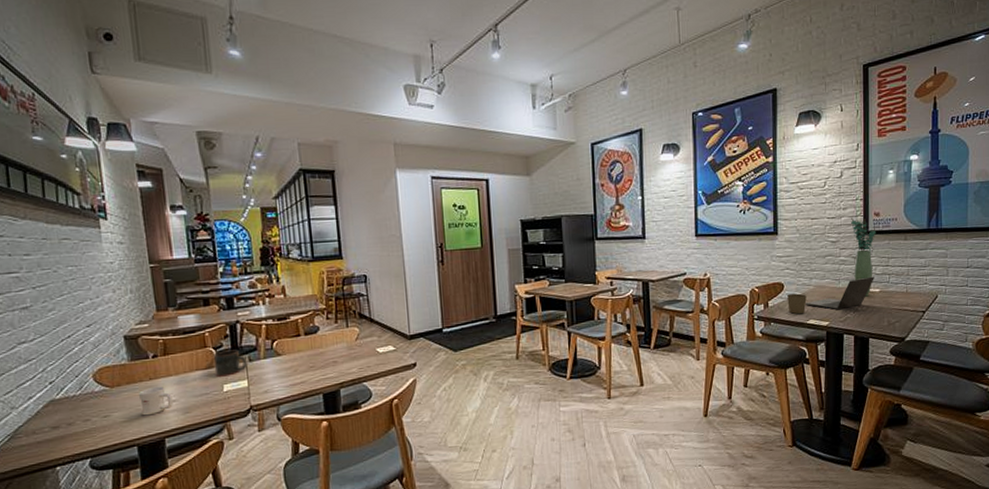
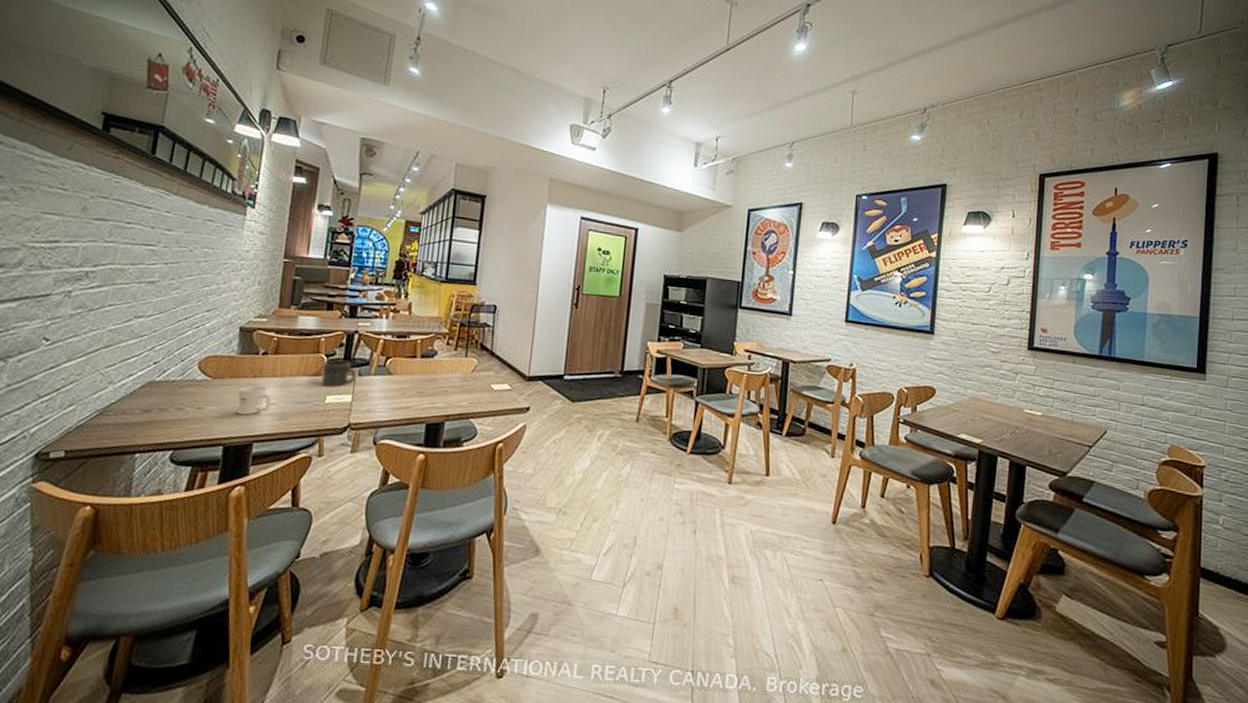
dixie cup: present [787,293,807,315] -> none [938,401,960,426]
laptop: present [806,276,874,310] -> none [958,397,1037,429]
vase: present [851,217,876,297] -> none [1014,329,1042,419]

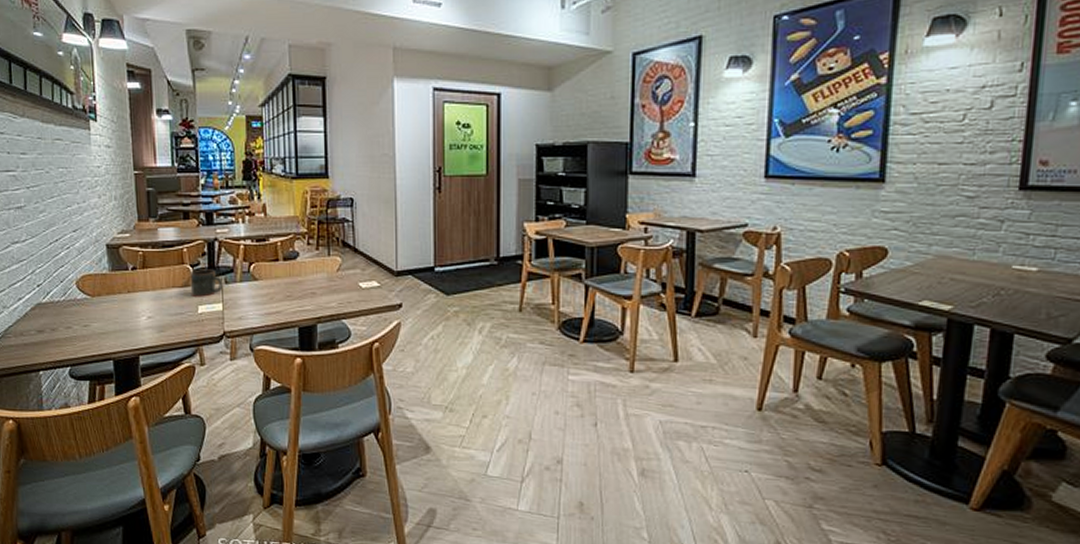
mug: present [236,385,272,416] -> none [116,300,149,330]

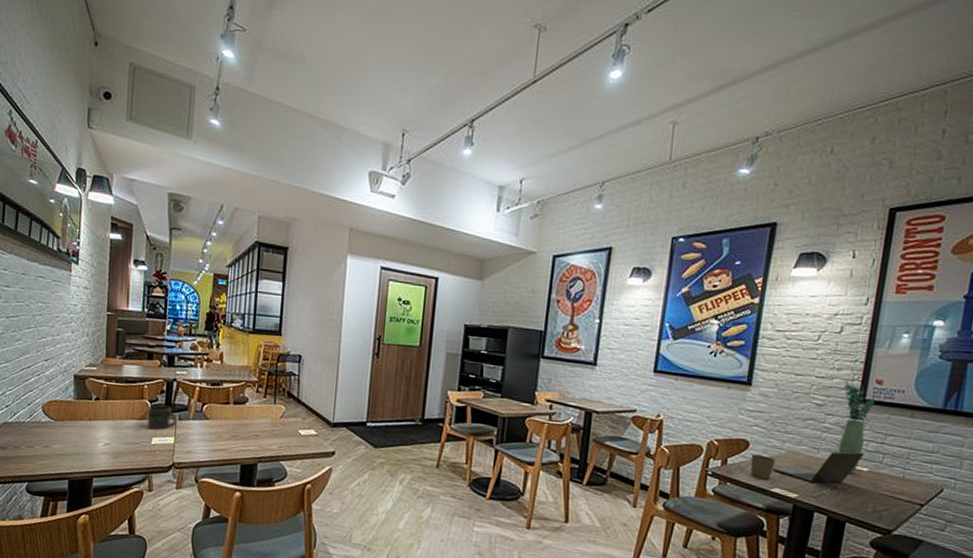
dixie cup: none [891,263,921,292] -> present [750,454,776,480]
laptop: none [919,249,1031,291] -> present [772,451,864,484]
vase: none [998,165,1041,277] -> present [838,380,875,475]

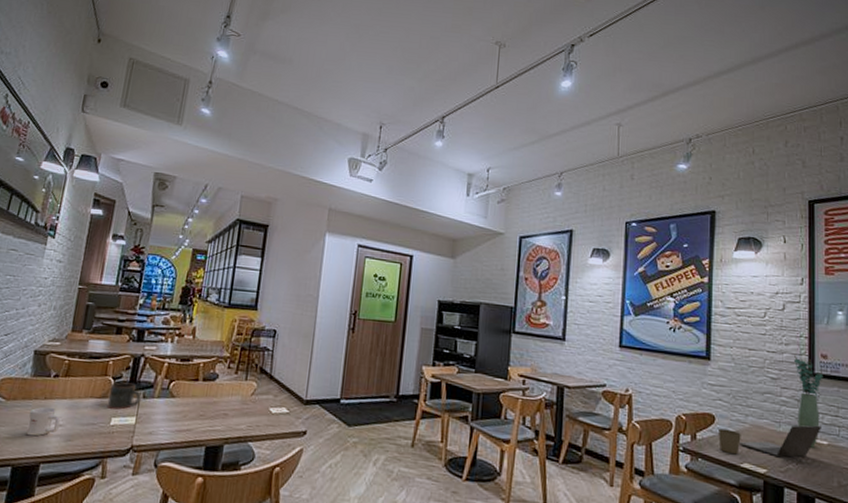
mug: none [77,427,106,454] -> present [26,407,60,437]

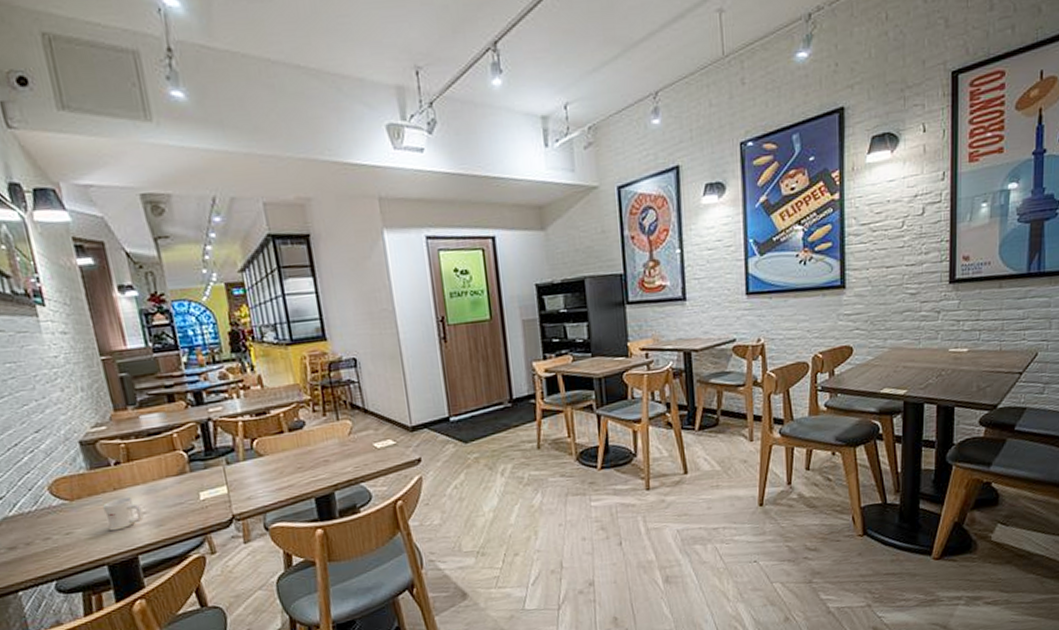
mug: present [107,382,141,410] -> none [184,451,225,484]
dixie cup: present [718,428,741,455] -> none [857,357,880,383]
laptop: present [740,425,821,458] -> none [879,333,962,376]
vase: present [794,355,824,448] -> none [935,263,965,358]

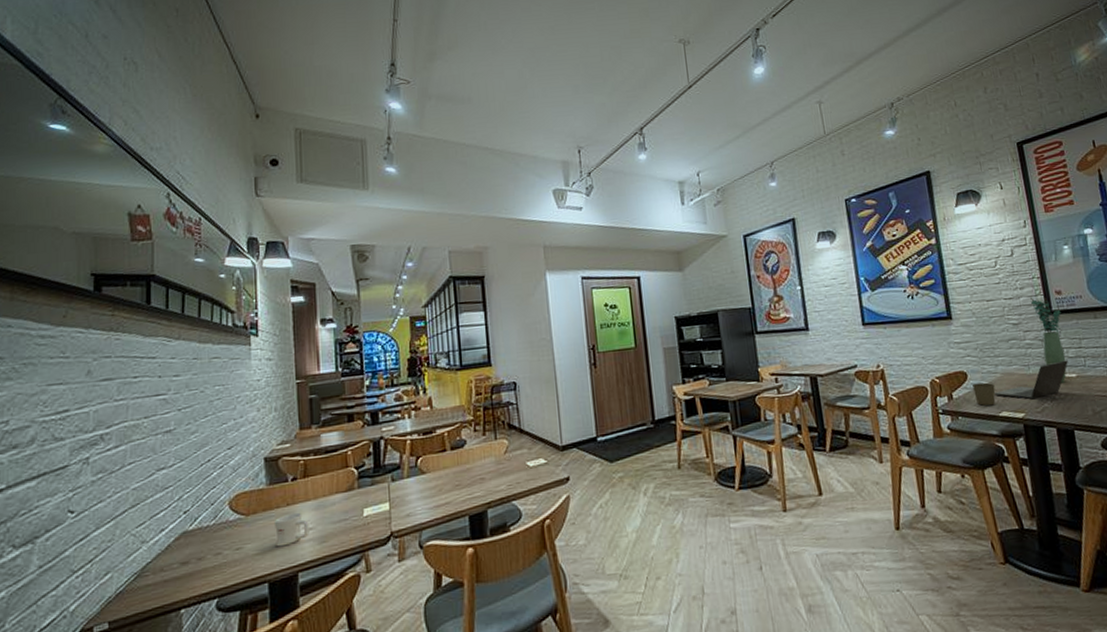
dixie cup: none [857,357,880,383] -> present [972,382,996,406]
laptop: none [879,333,962,376] -> present [994,360,1068,400]
vase: none [935,263,965,358] -> present [1030,297,1067,383]

